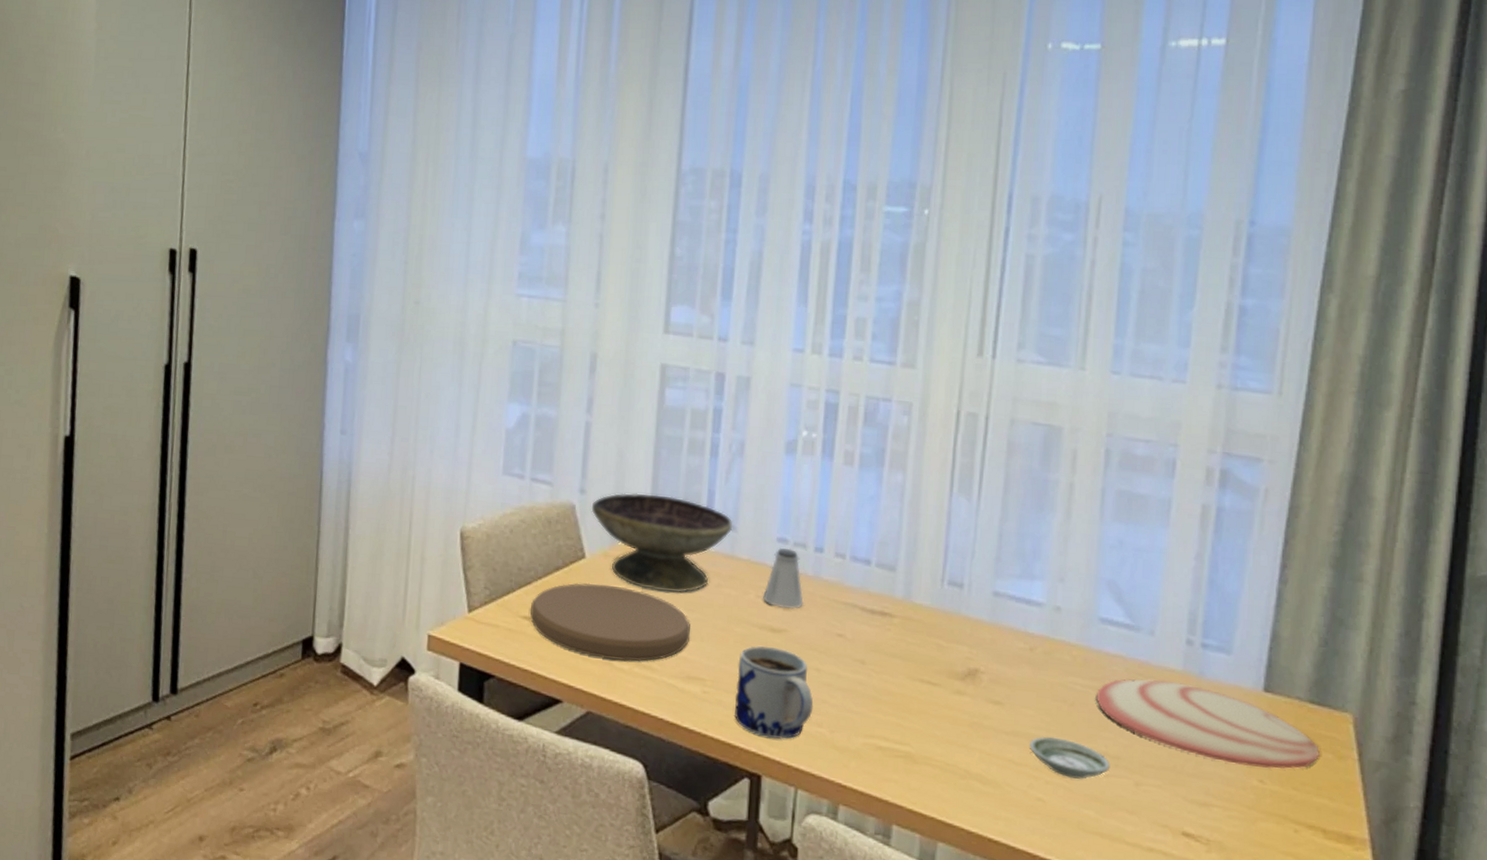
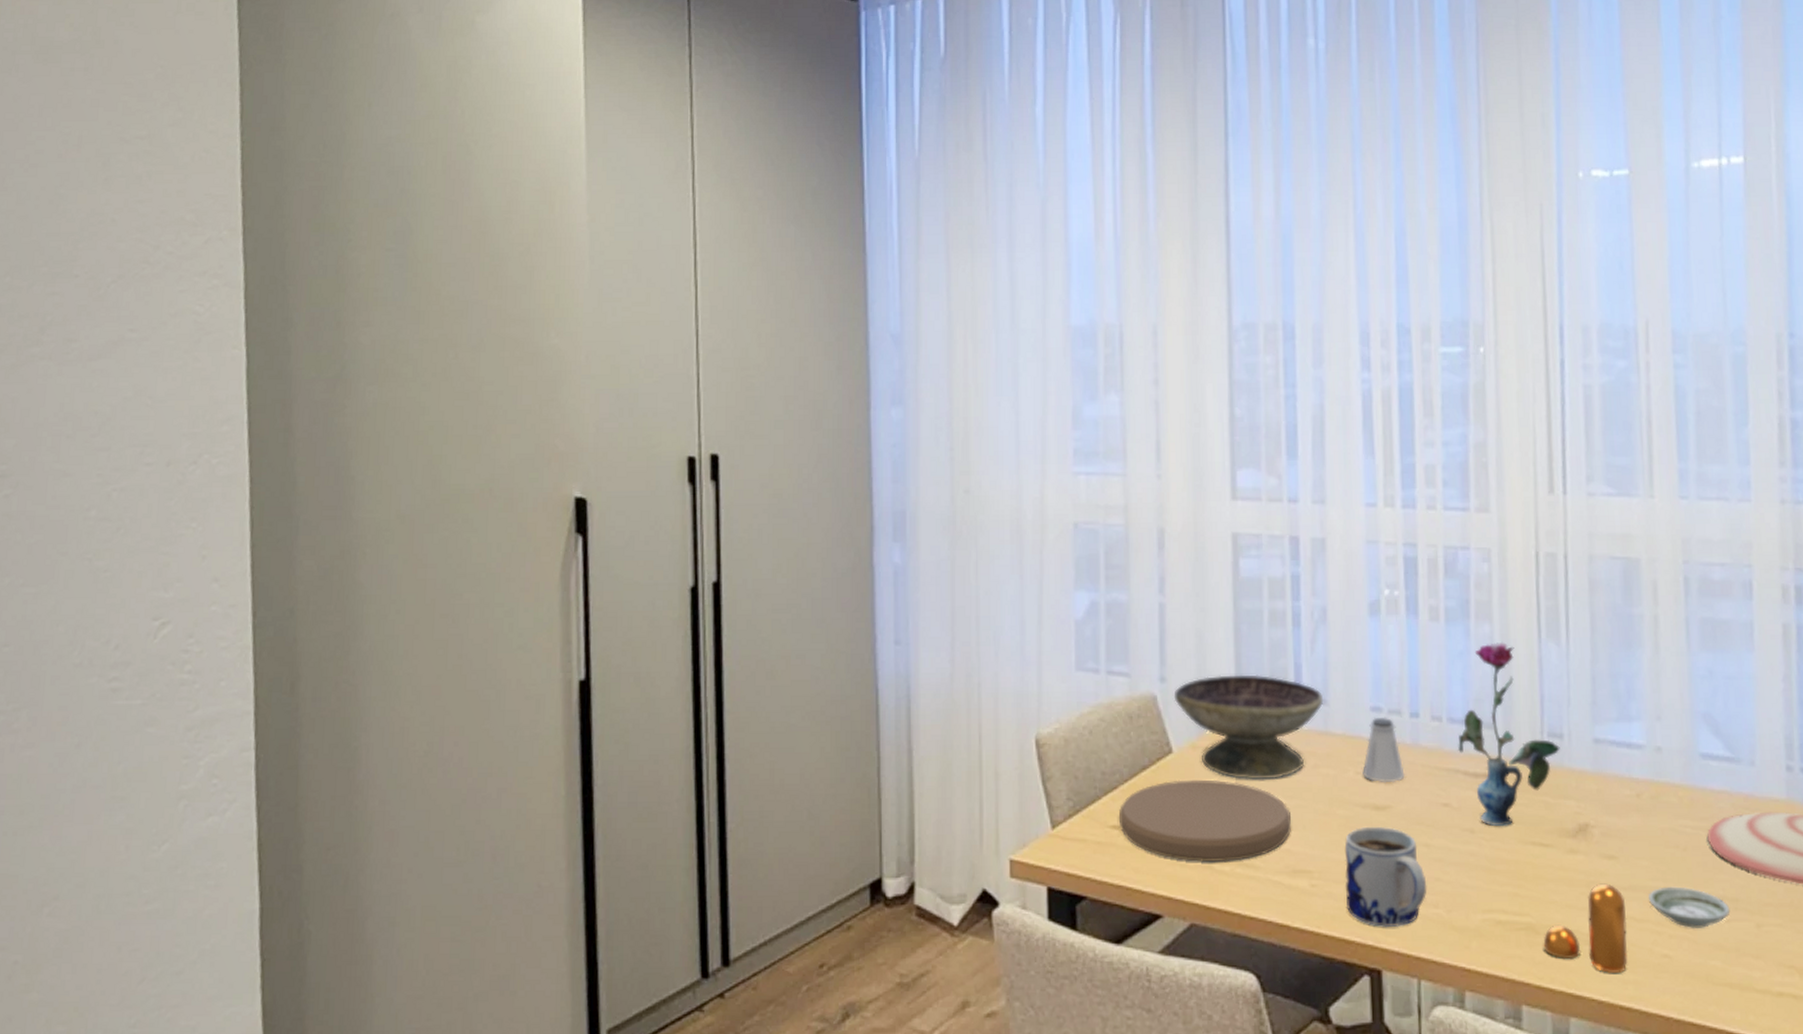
vase: none [857,491,959,661] -> present [1457,641,1560,826]
pepper shaker: none [920,725,1006,809] -> present [1543,883,1628,973]

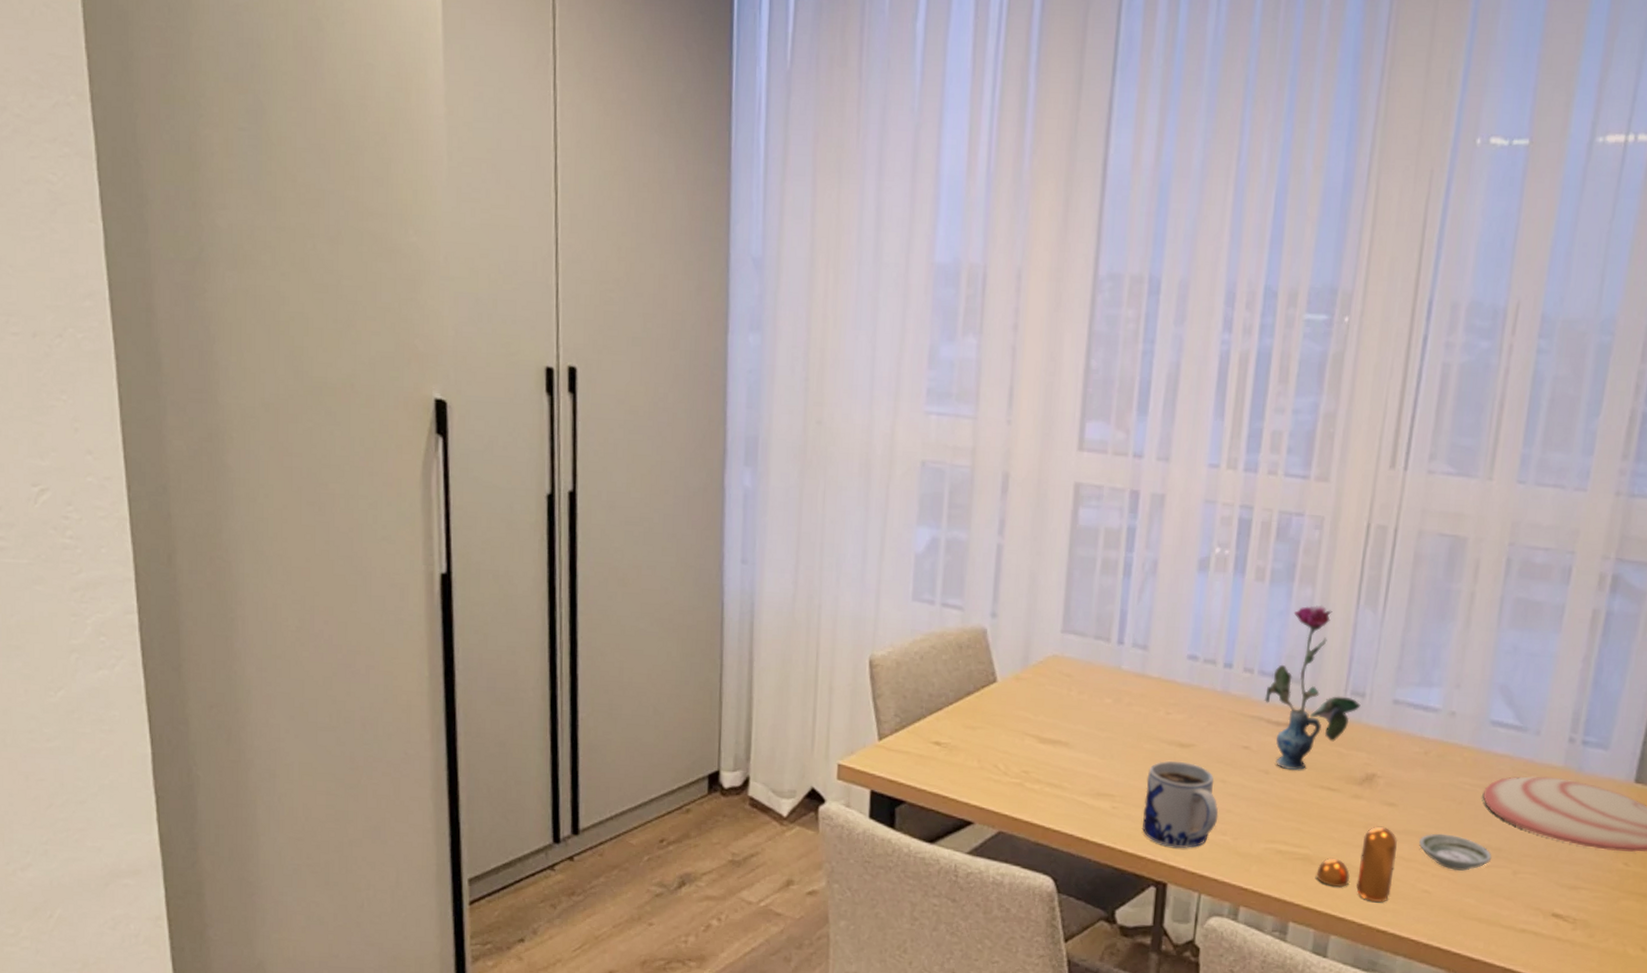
plate: present [1119,779,1291,863] -> none [941,706,1101,782]
decorative bowl: present [1173,674,1324,780] -> none [1002,615,1145,713]
saltshaker: present [1363,717,1405,783] -> none [1172,665,1212,725]

